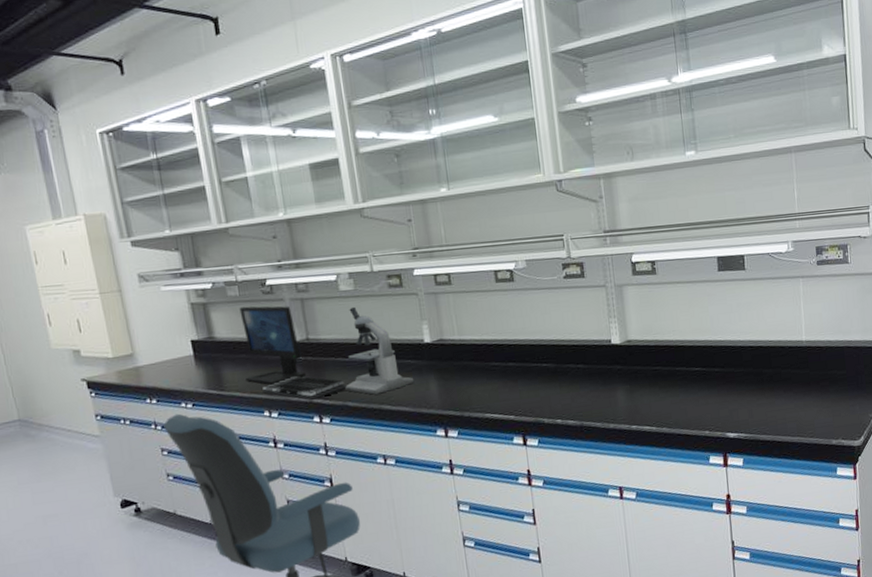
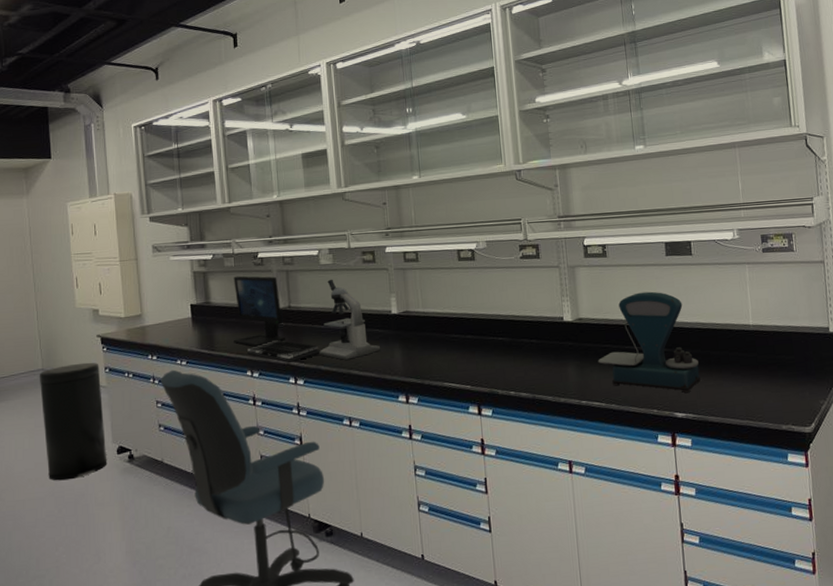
pedal bin: none [15,409,111,541] -> present [39,362,107,481]
scale: none [647,309,753,413] -> present [597,291,701,393]

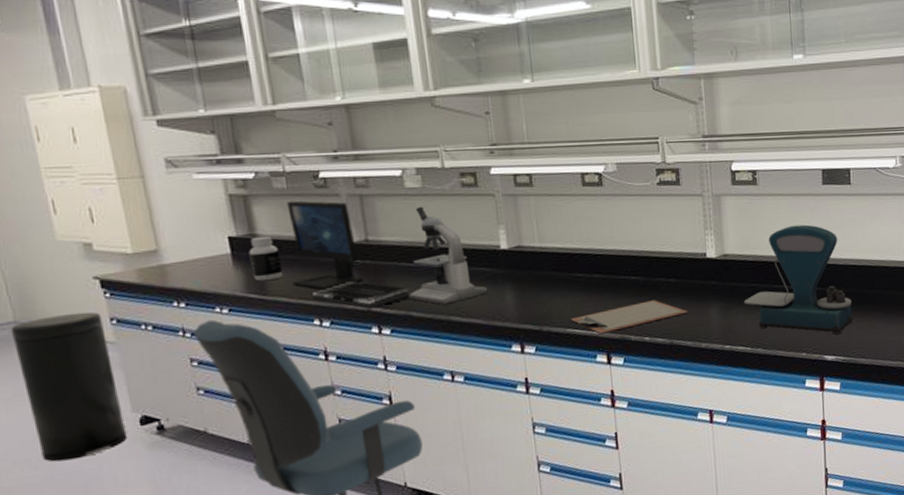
medicine bottle: none [204,303,227,340] -> present [249,236,284,282]
clipboard: none [447,358,548,388] -> present [570,300,687,334]

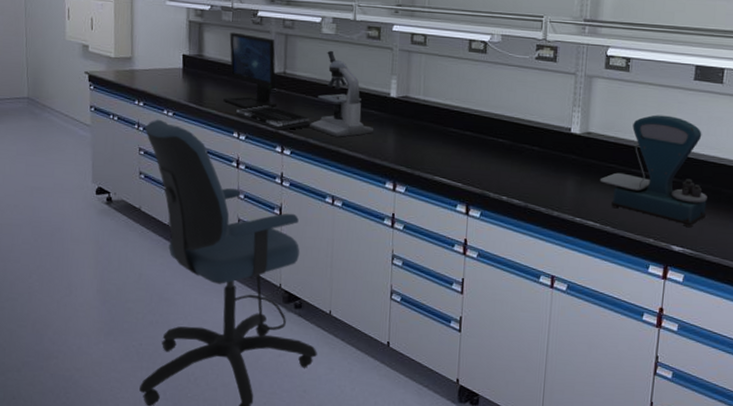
pedal bin: present [10,312,128,462] -> none [24,97,86,212]
medicine bottle: present [249,236,284,282] -> none [195,57,218,95]
clipboard: present [570,300,687,334] -> none [439,163,545,187]

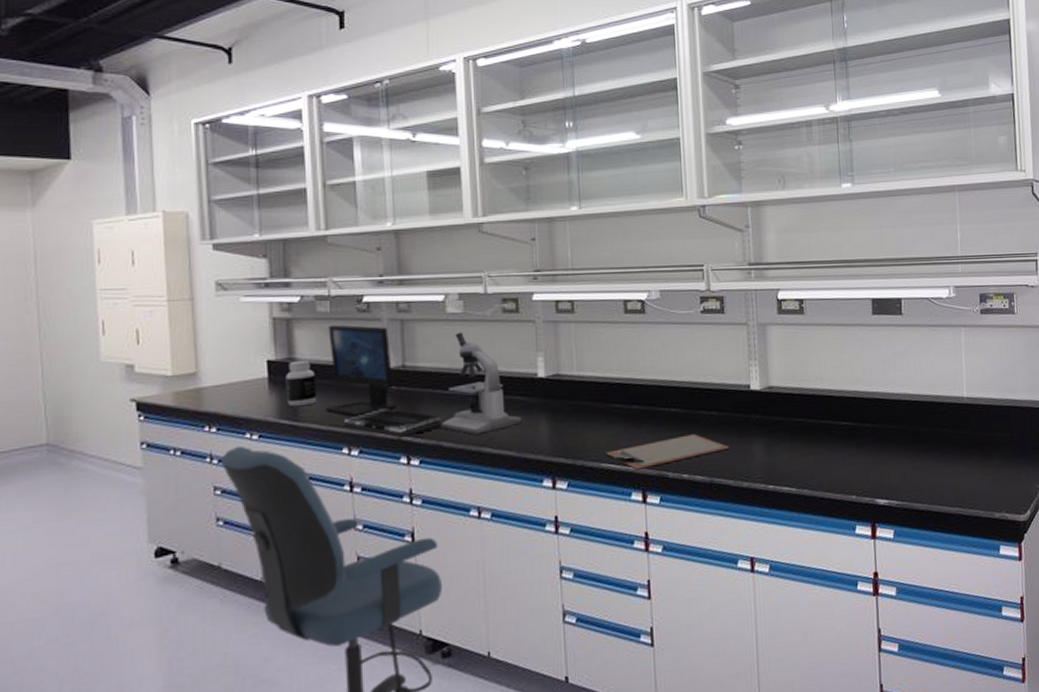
medicine bottle: none [195,57,218,95] -> present [285,360,317,407]
clipboard: none [439,163,545,187] -> present [605,434,729,470]
scale: present [599,115,707,228] -> none [789,356,907,476]

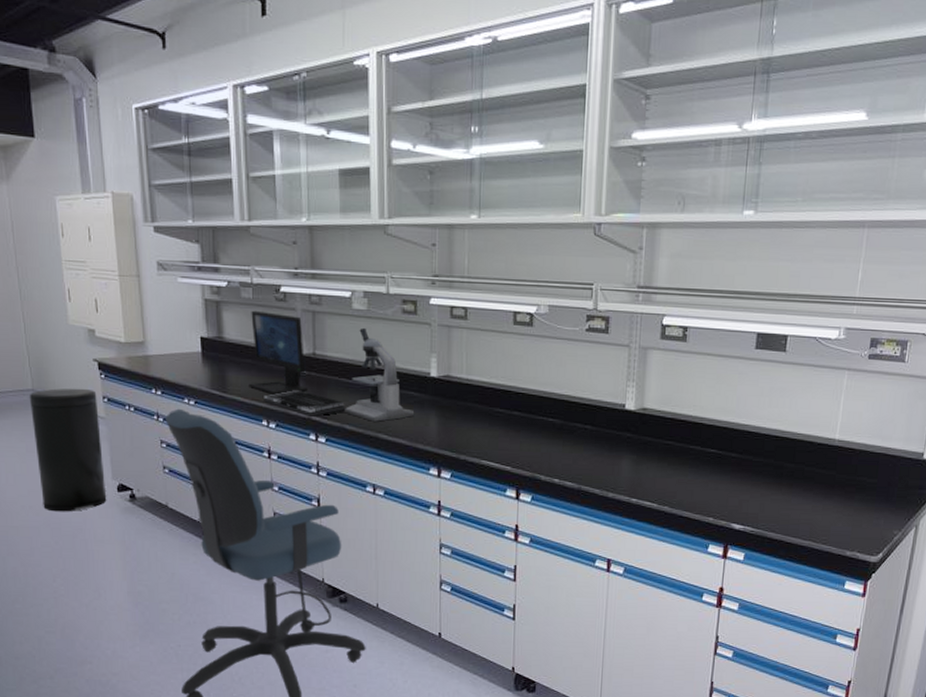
pedal bin: none [41,435,140,595] -> present [29,388,107,512]
medicine bottle: present [285,360,317,407] -> none [216,339,242,381]
clipboard: present [605,434,729,470] -> none [486,444,599,470]

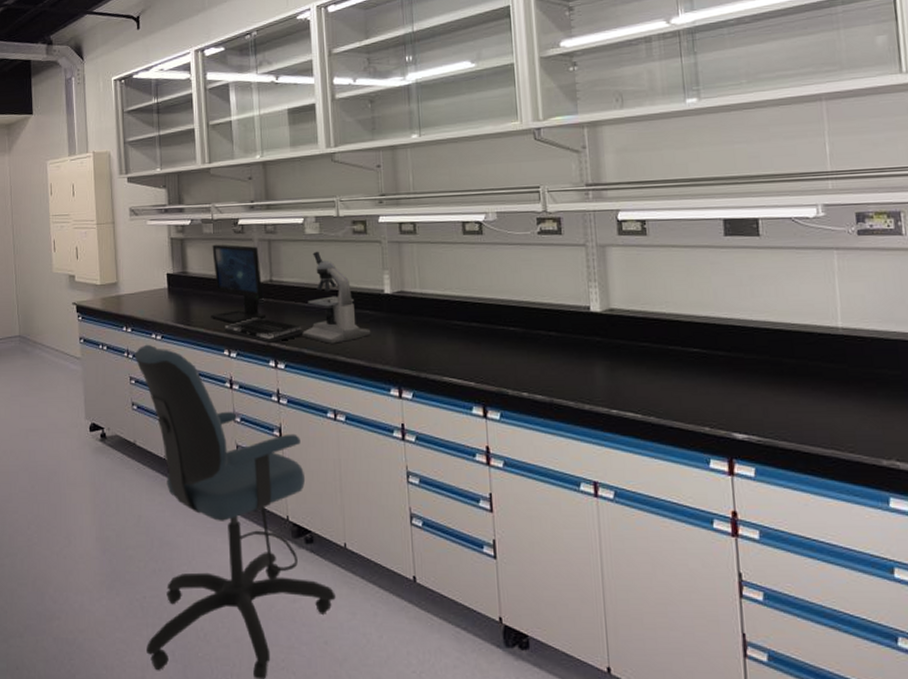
pedal bin: present [29,388,107,512] -> none [16,331,80,455]

